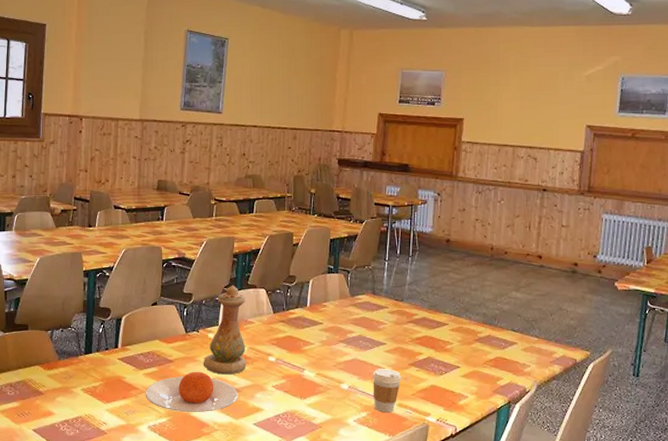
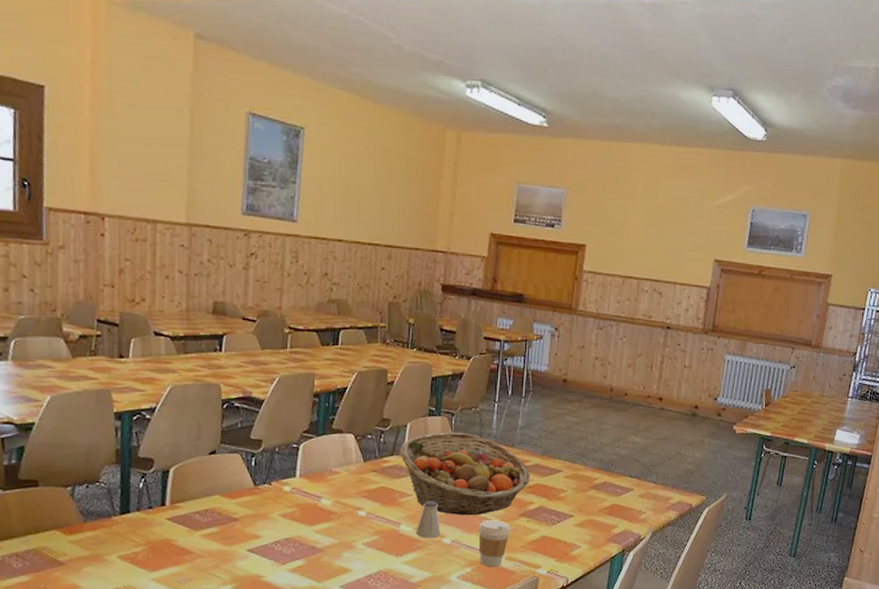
plate: present [145,371,238,413] -> none [203,530,321,578]
vase: present [203,285,247,375] -> none [277,429,332,533]
fruit basket: none [303,287,419,364] -> present [400,432,531,516]
saltshaker: none [318,349,339,383] -> present [416,500,440,538]

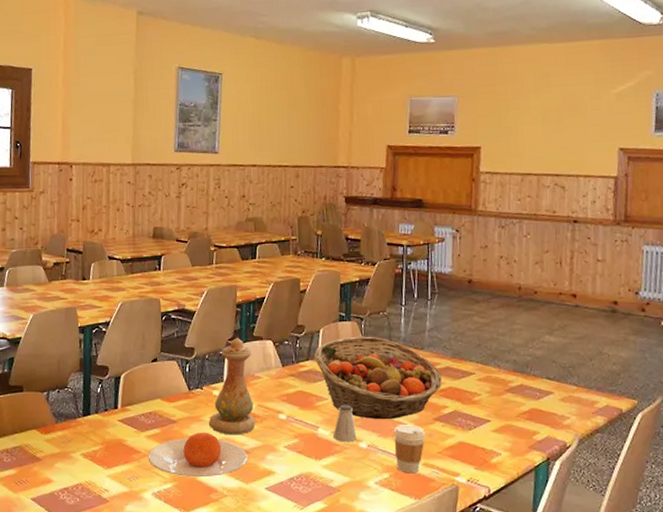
plate: none [203,530,321,578] -> present [148,432,248,478]
vase: none [277,429,332,533] -> present [208,337,256,435]

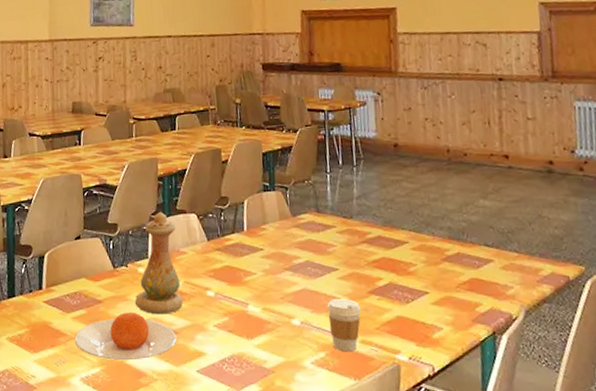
fruit basket: present [314,336,443,420] -> none [240,206,375,295]
saltshaker: present [333,404,357,442] -> none [264,278,289,319]

